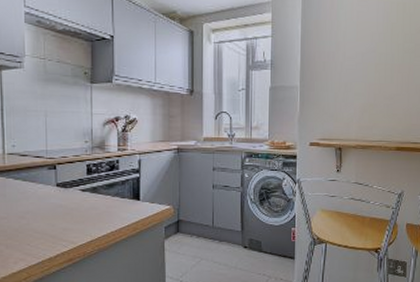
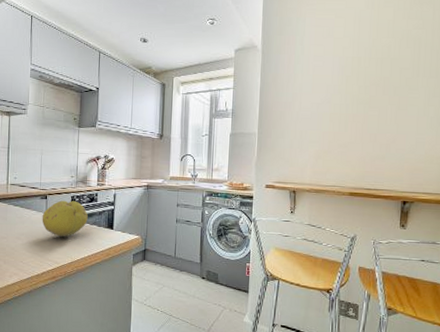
fruit: none [51,170,108,213] -> present [42,200,88,237]

